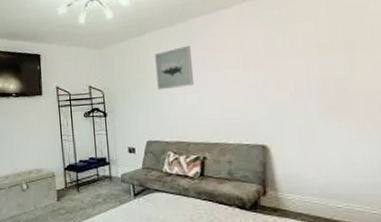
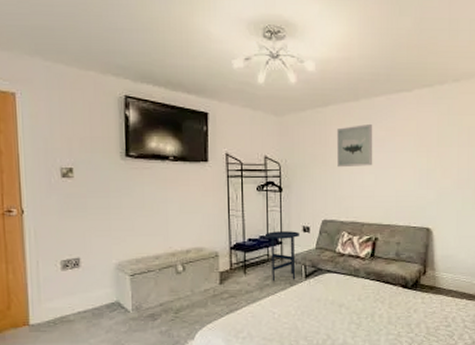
side table: none [93,152,126,200] -> present [264,231,299,282]

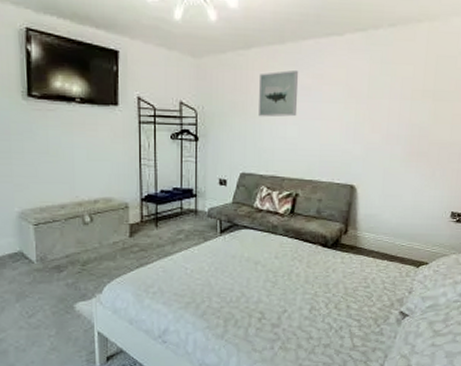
side table: present [264,231,299,282] -> none [178,183,215,236]

